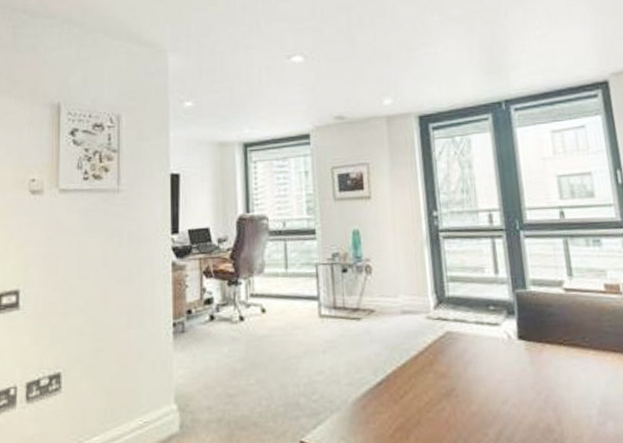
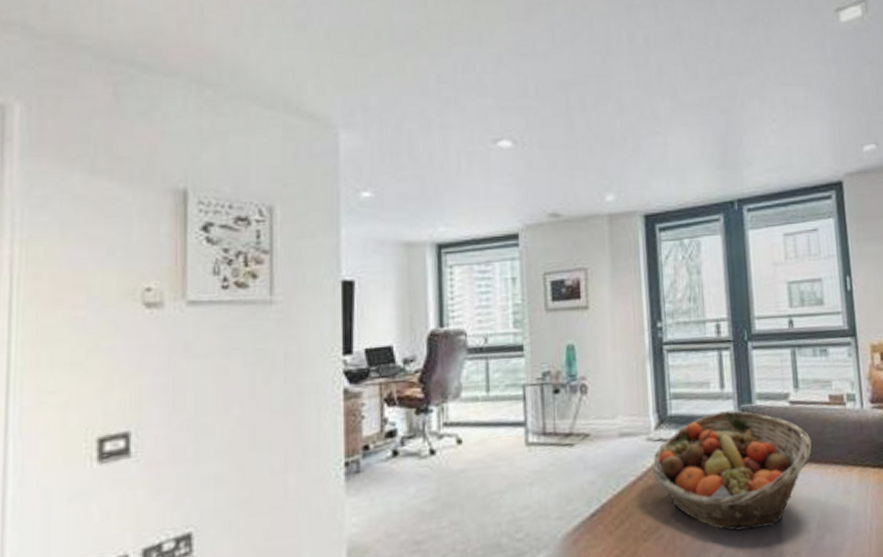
fruit basket: none [432,295,589,411] -> present [652,410,812,531]

